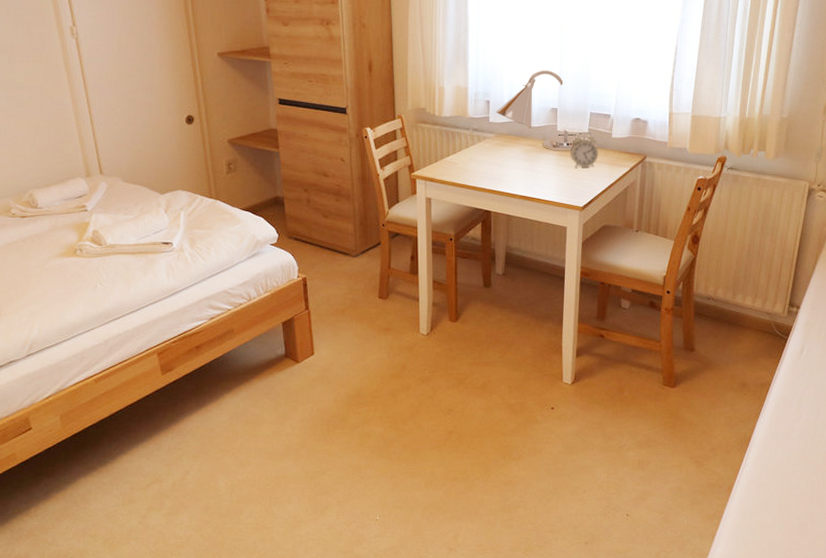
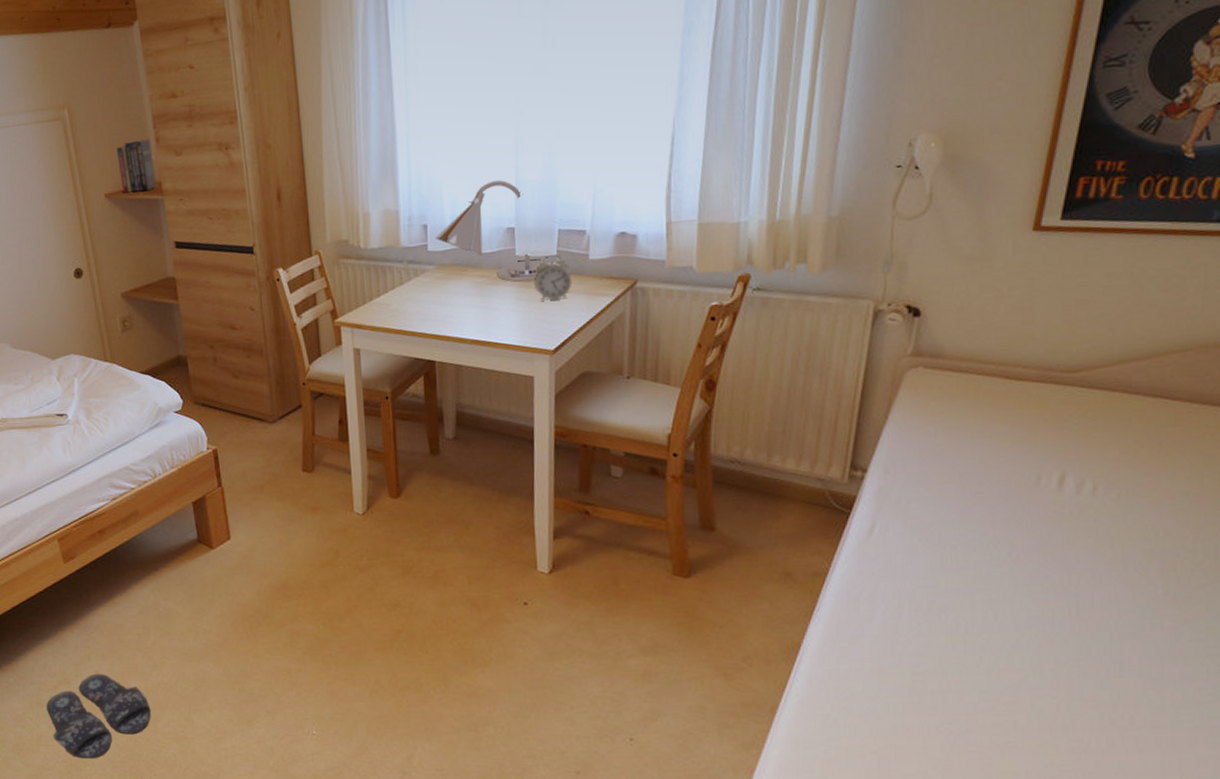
slippers: none [138,472,235,549] -> present [46,673,151,759]
books: none [231,9,265,54] -> present [117,139,157,193]

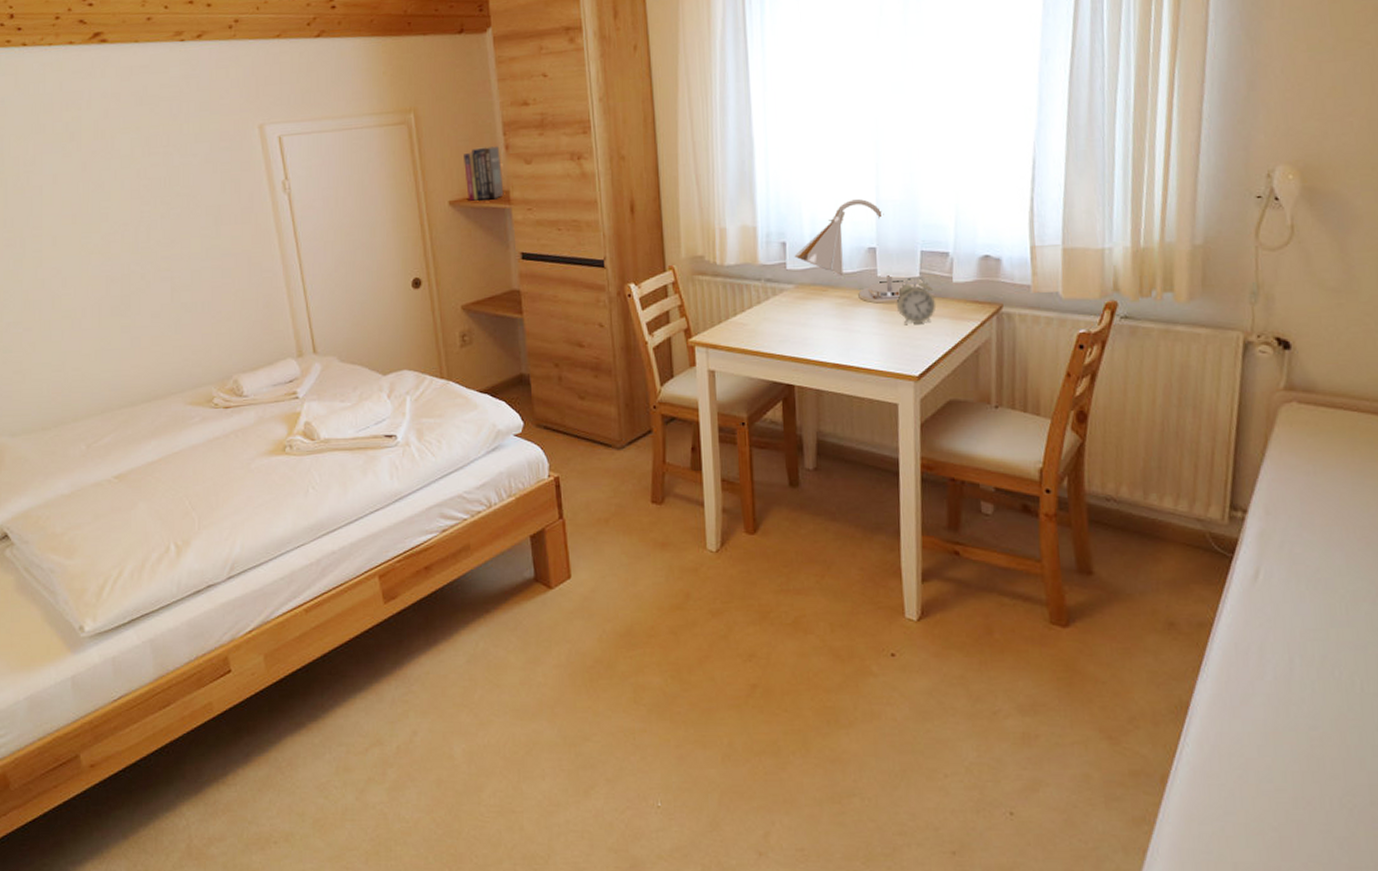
slippers: present [46,673,151,759] -> none [355,733,475,837]

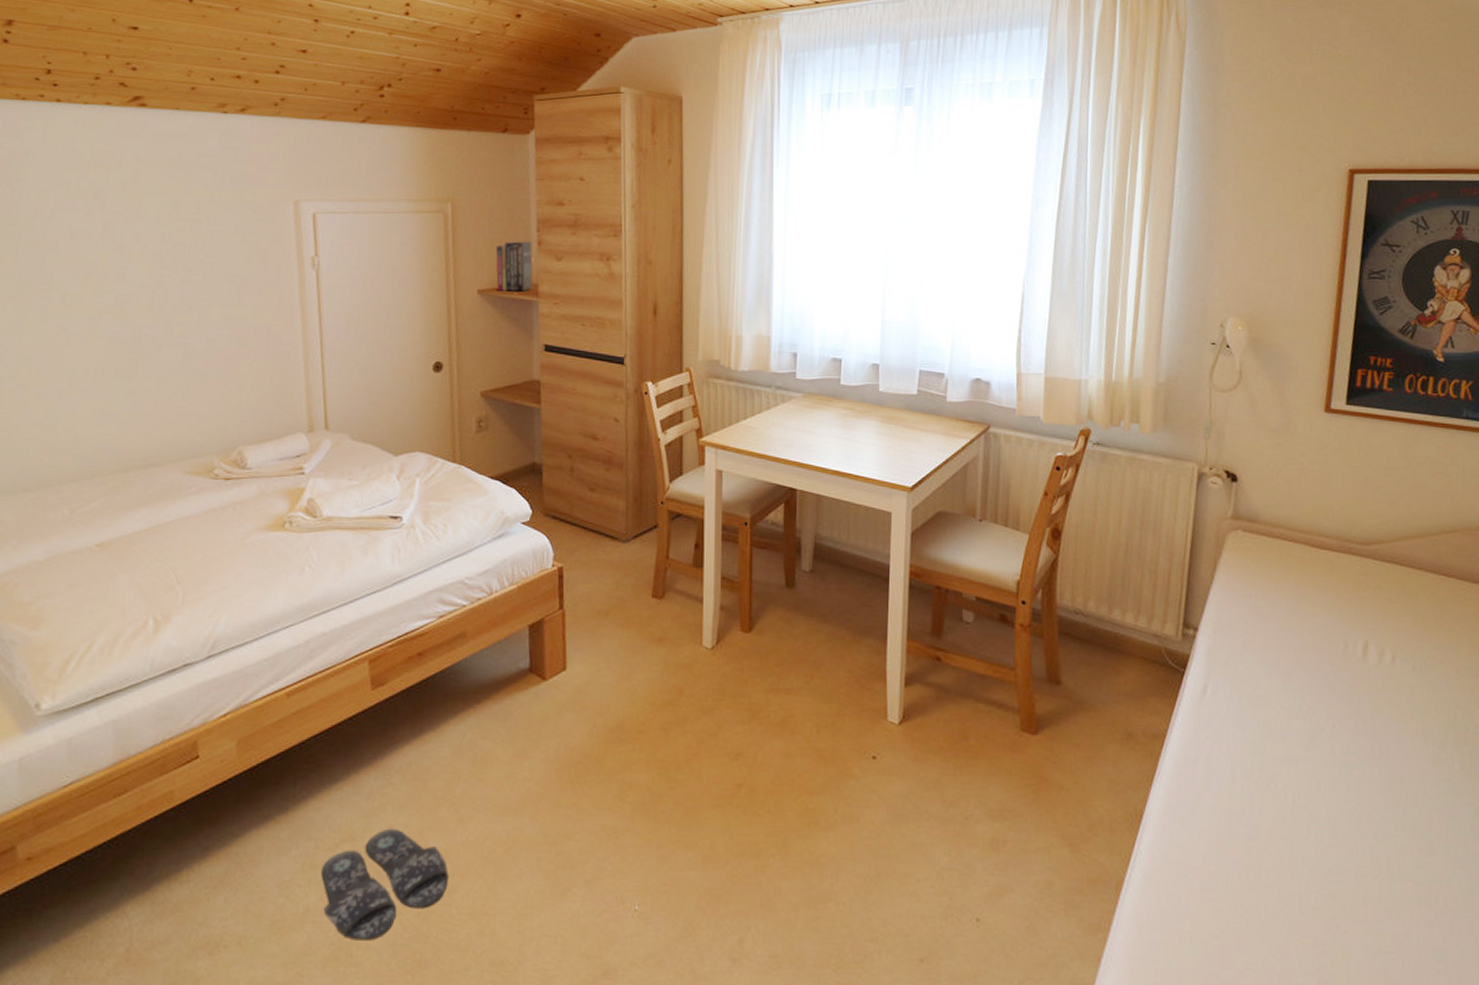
slippers: none [355,733,475,837] -> present [321,828,449,941]
table lamp: present [794,199,919,305] -> none [804,318,916,418]
alarm clock: present [896,277,937,324] -> none [894,394,931,438]

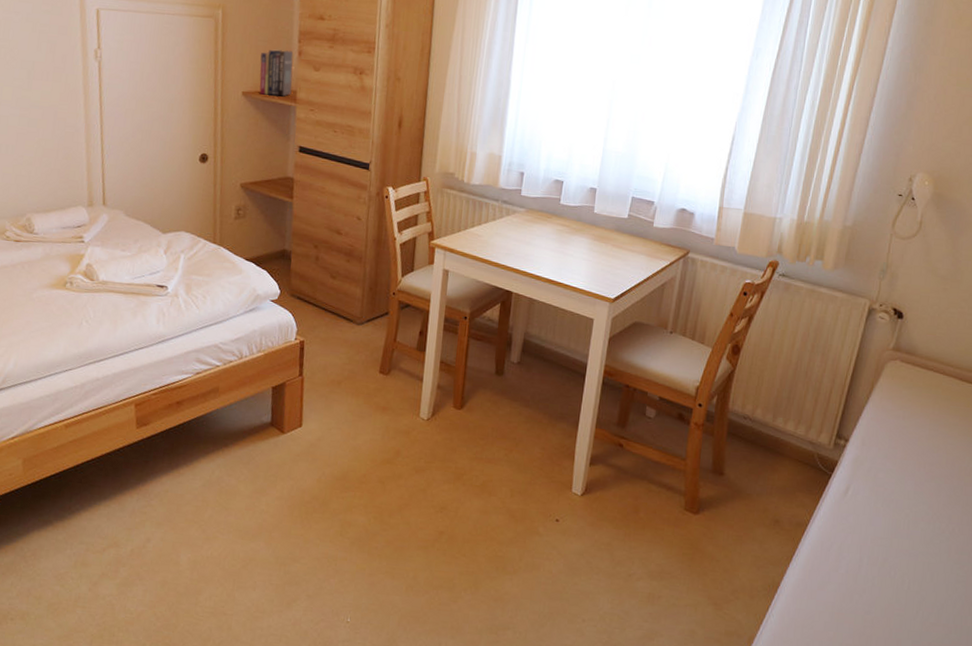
slippers: present [321,828,449,941] -> none [91,540,195,626]

